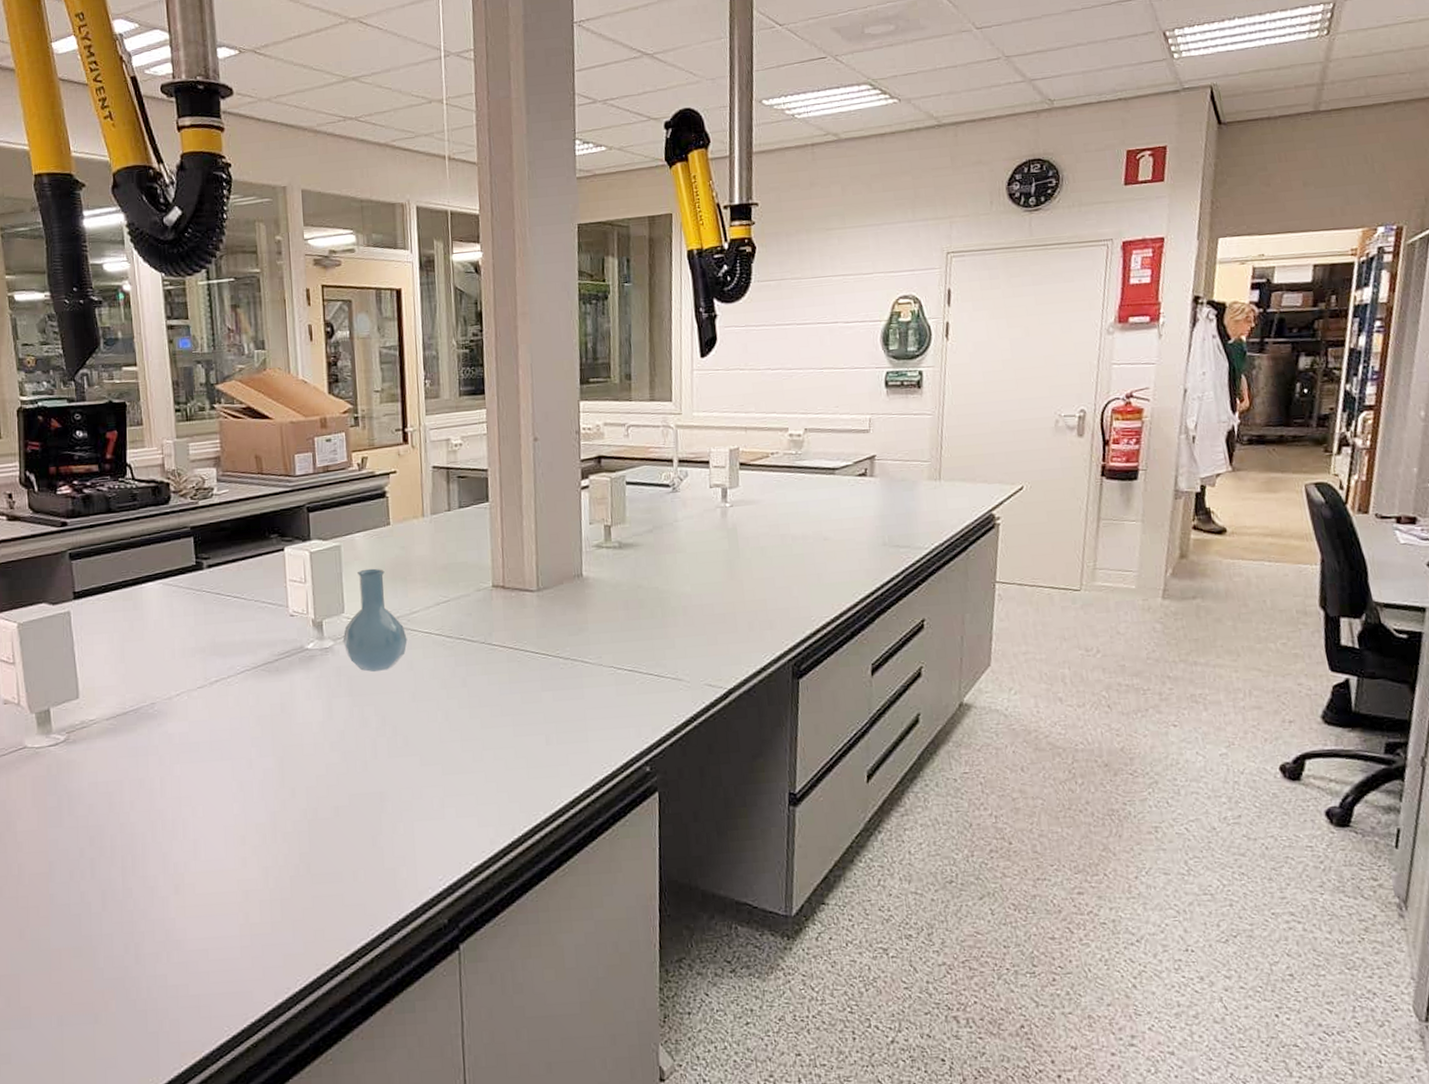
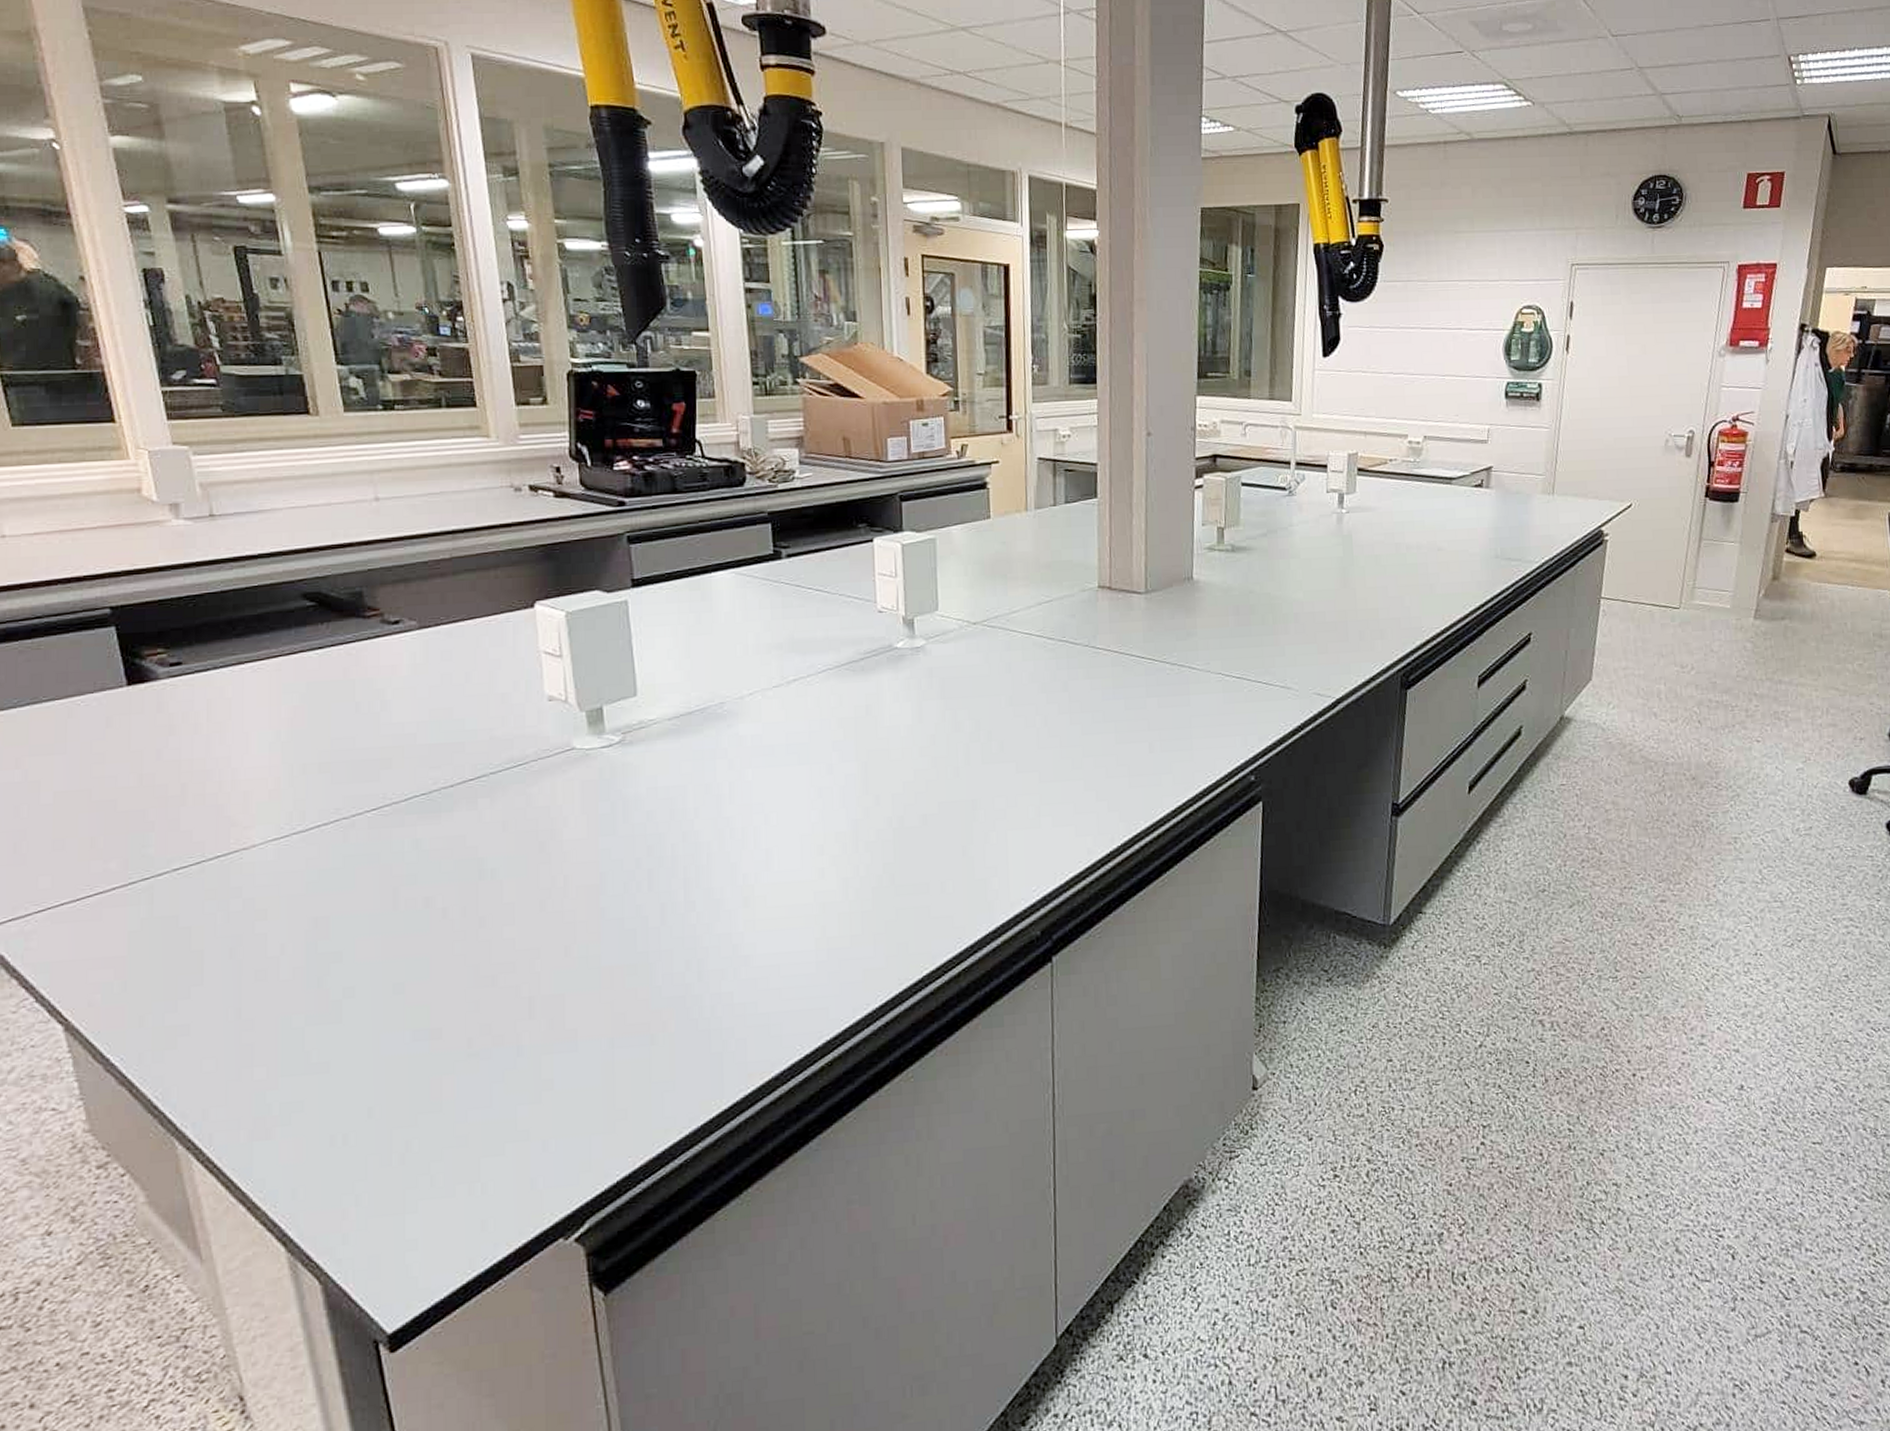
flask: present [342,568,408,672] -> none [935,564,1006,674]

